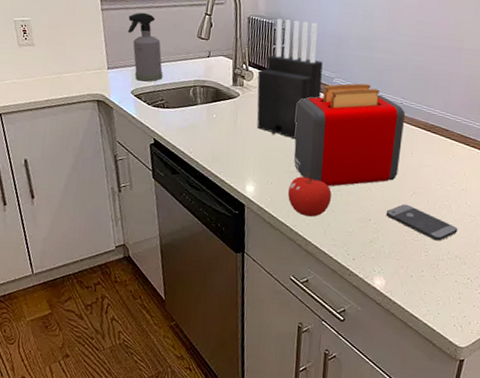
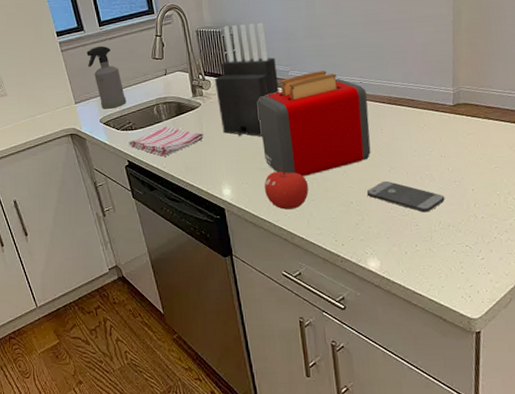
dish towel: none [158,110,237,142] -> present [129,126,204,156]

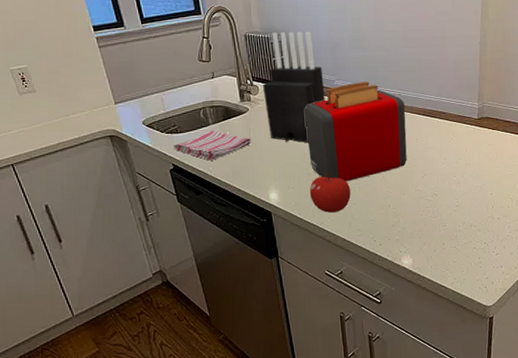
spray bottle: present [86,45,127,109] -> none [127,44,171,111]
smartphone: present [366,180,445,213] -> none [402,185,469,215]

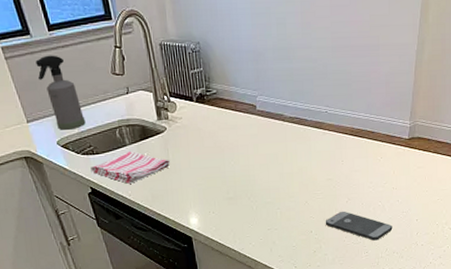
spray bottle: none [127,44,171,111] -> present [35,55,86,130]
knife block: present [262,31,325,143] -> none [180,39,247,165]
toaster: present [304,81,407,182] -> none [224,96,332,207]
fruit: present [309,172,351,213] -> none [230,196,273,238]
smartphone: none [402,185,469,215] -> present [325,211,393,241]

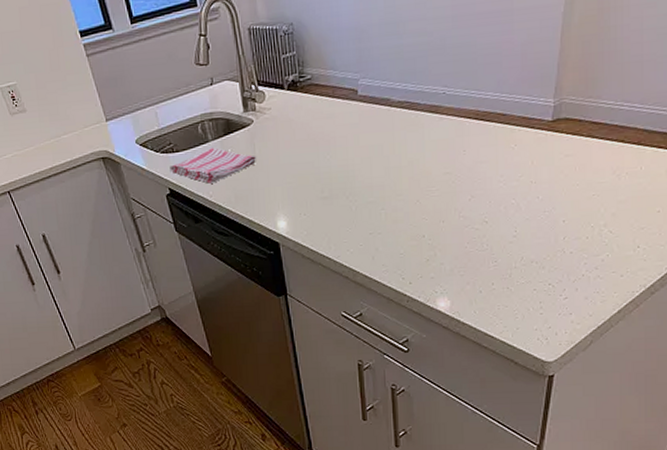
spray bottle: present [35,55,86,130] -> none [117,48,166,128]
smartphone: present [325,211,393,241] -> none [441,211,531,247]

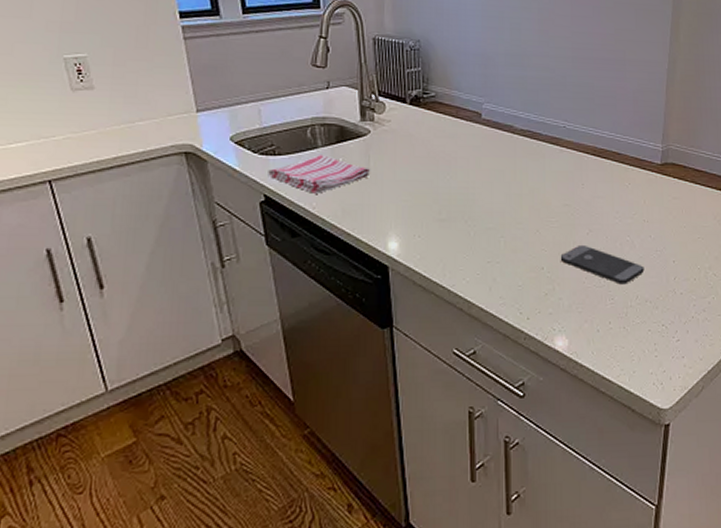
smartphone: none [441,211,531,247] -> present [560,244,645,285]

